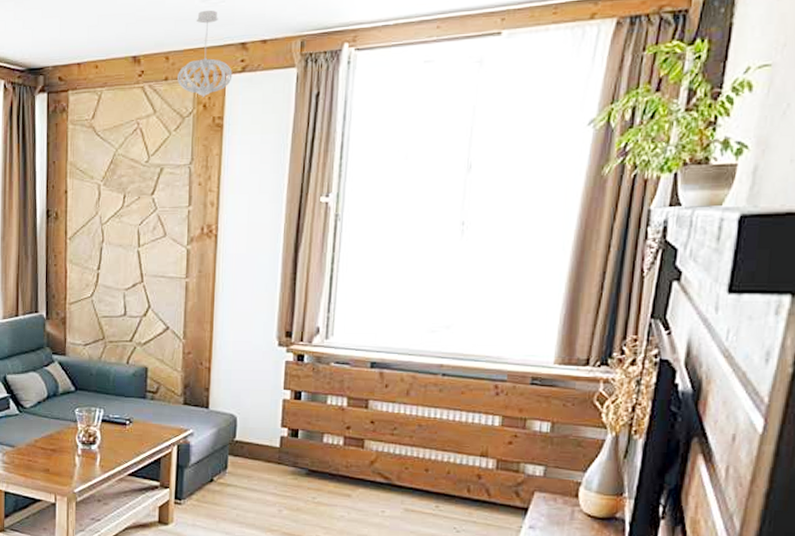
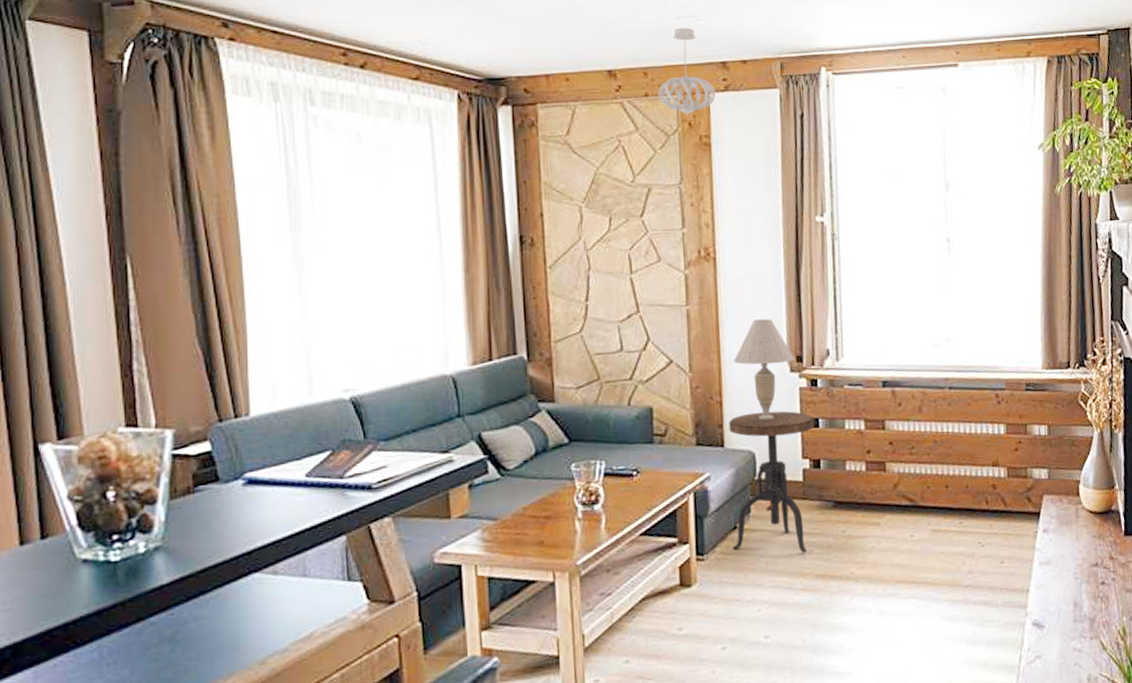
side table: none [207,380,298,512] -> present [729,411,815,553]
table lamp: none [224,295,285,388] -> present [733,319,795,420]

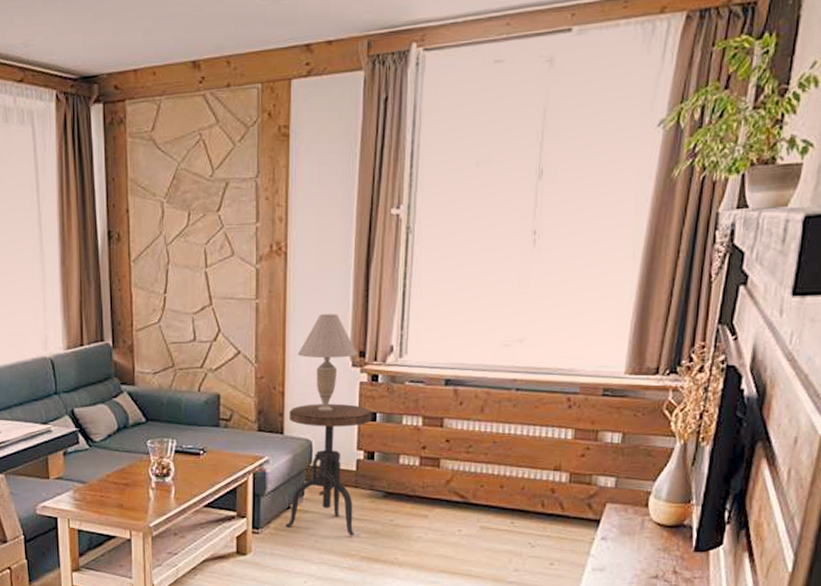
pendant light: present [658,27,716,115] -> none [240,8,298,105]

